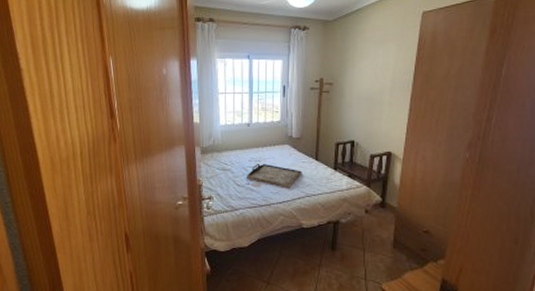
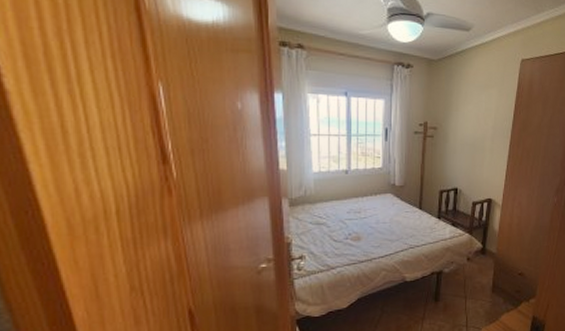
serving tray: present [247,163,302,189] -> none [345,214,406,241]

